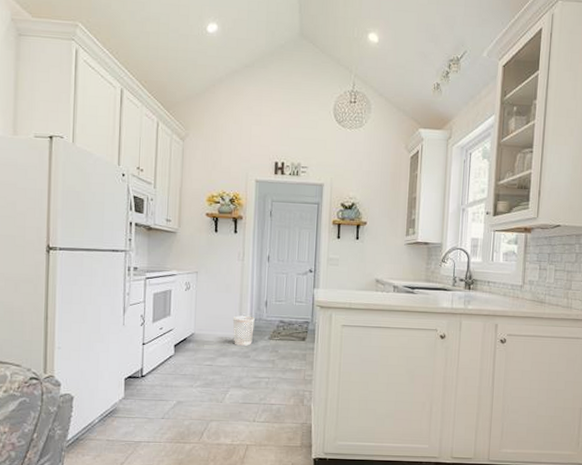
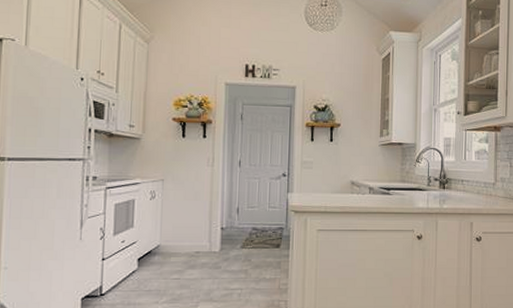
wastebasket: present [232,315,255,346] -> none [202,224,226,256]

